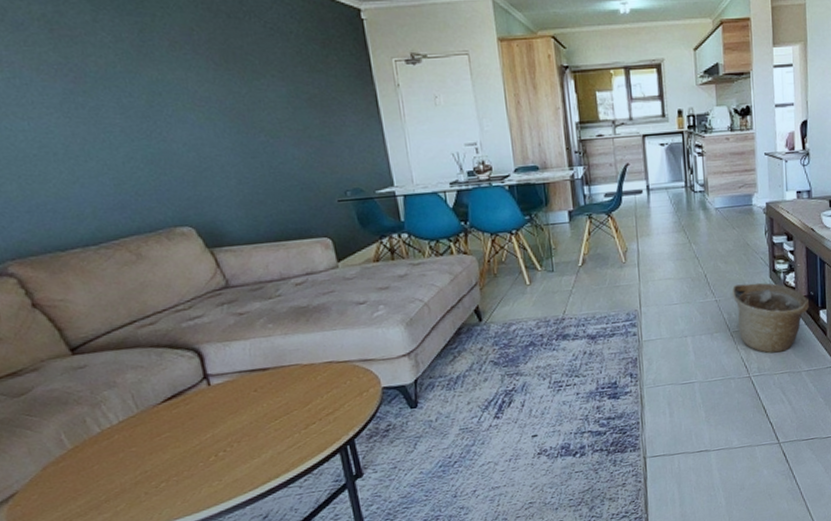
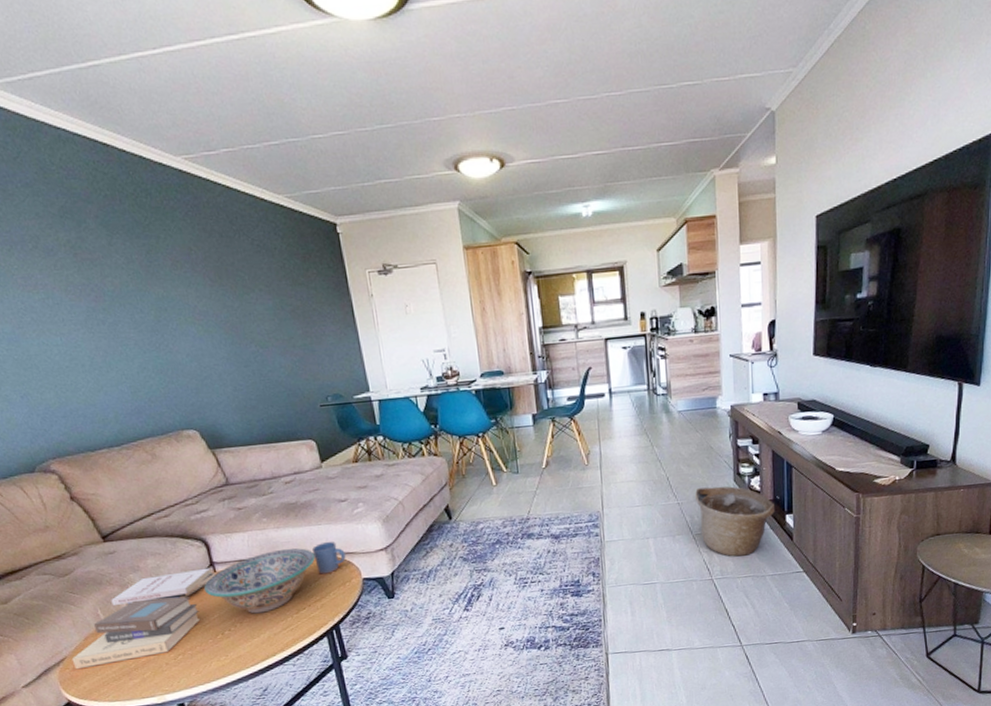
books: none [24,415,190,506] -> present [71,597,201,670]
books: none [78,380,210,429] -> present [111,567,215,607]
decorative bowl: none [195,356,329,431] -> present [204,548,316,614]
mug: none [324,347,364,384] -> present [311,541,346,574]

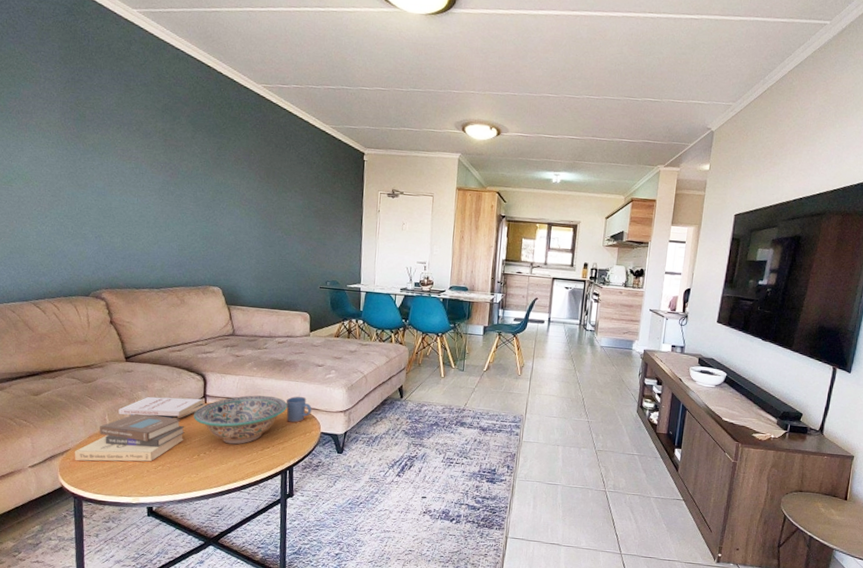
basket: present [694,486,776,557] -> none [602,412,667,477]

